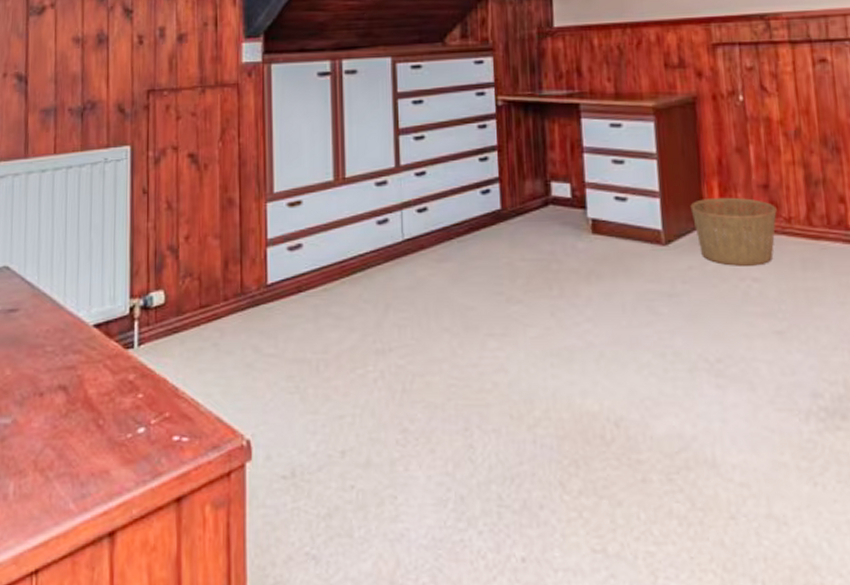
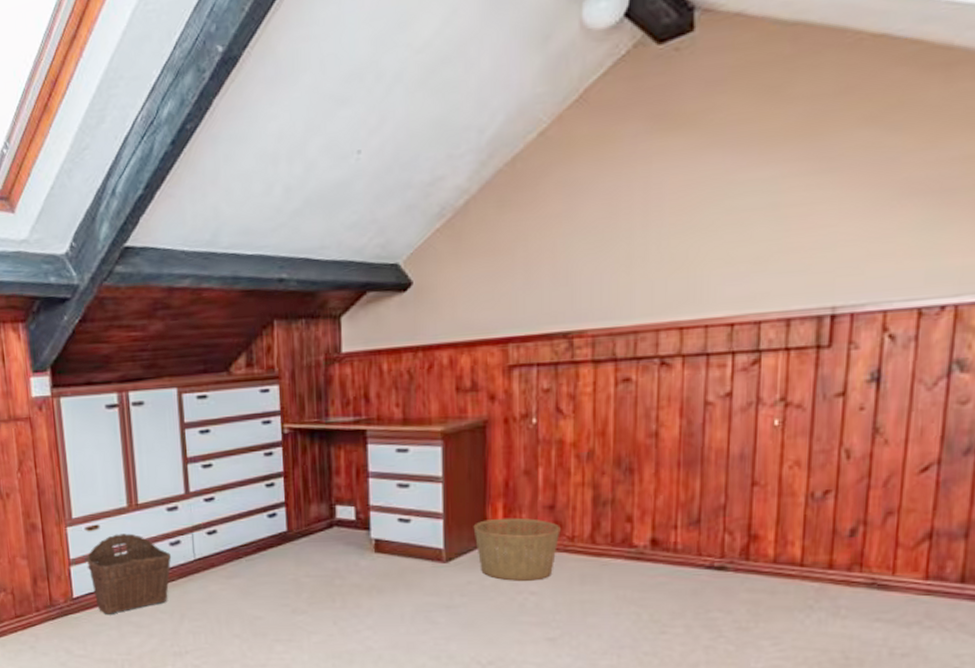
wicker basket: none [285,210,379,304] -> present [86,533,172,614]

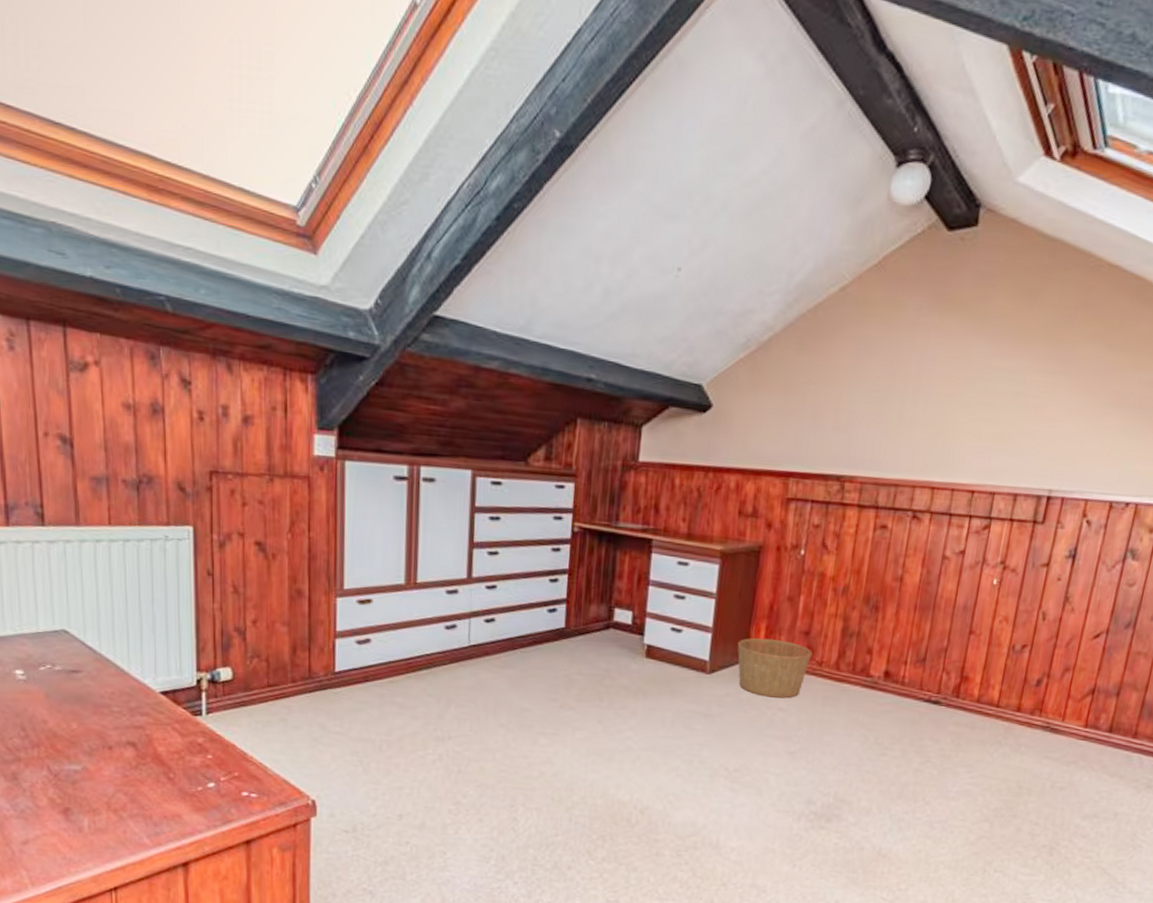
wicker basket: present [86,533,172,614] -> none [354,610,446,693]

